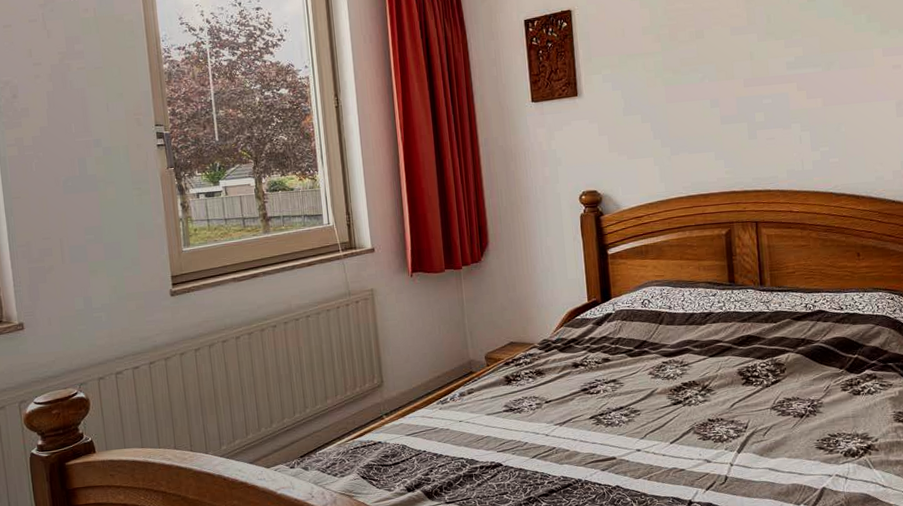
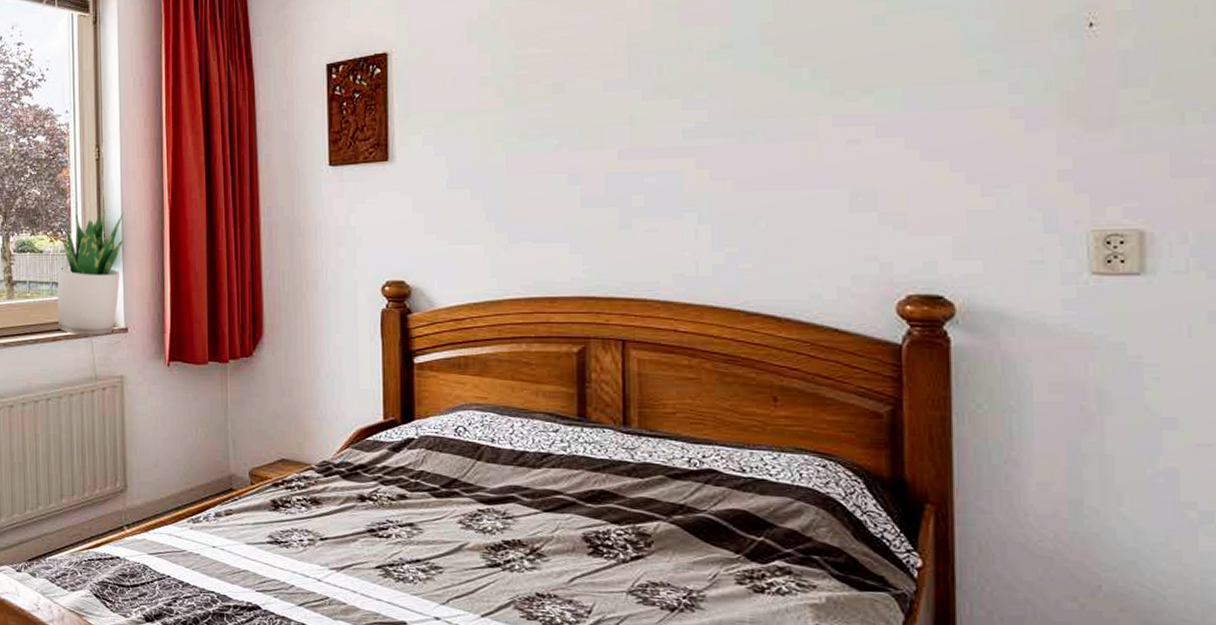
planter: none [308,150,365,258] -> present [57,210,124,336]

